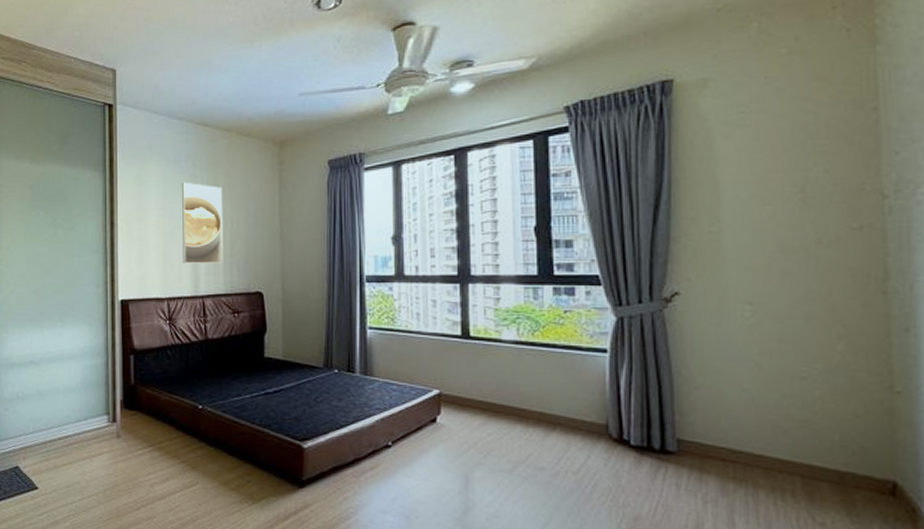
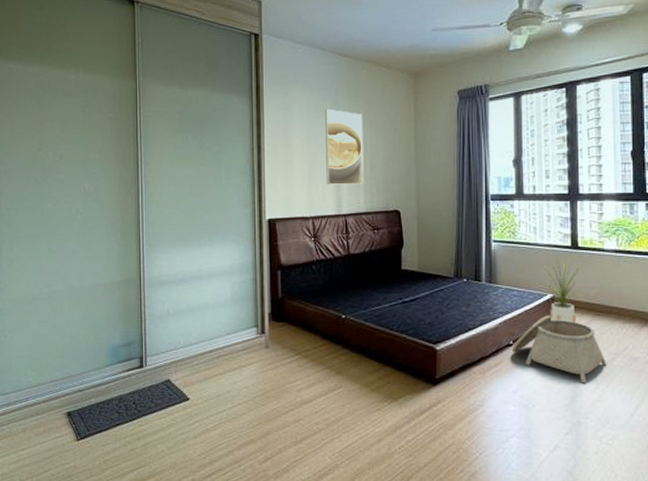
basket: none [390,414,506,495] -> present [511,315,607,384]
house plant: none [425,347,477,424] -> present [541,257,584,323]

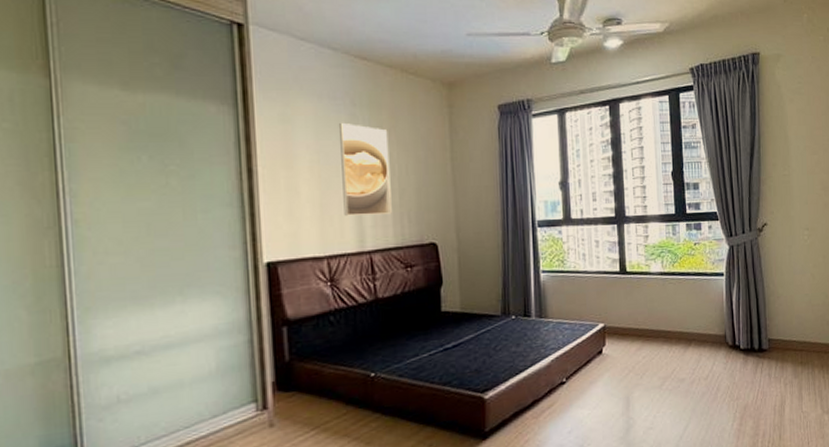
basket: present [511,315,607,384] -> none [565,346,657,413]
house plant: present [541,257,584,323] -> none [591,284,634,351]

